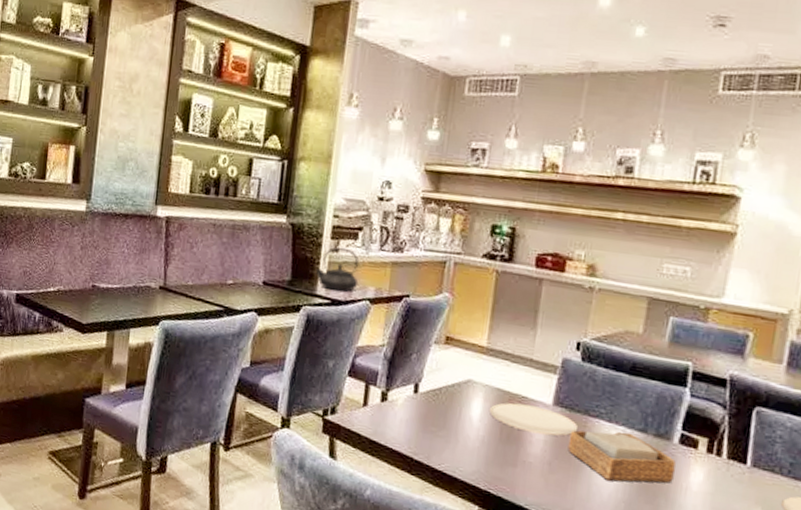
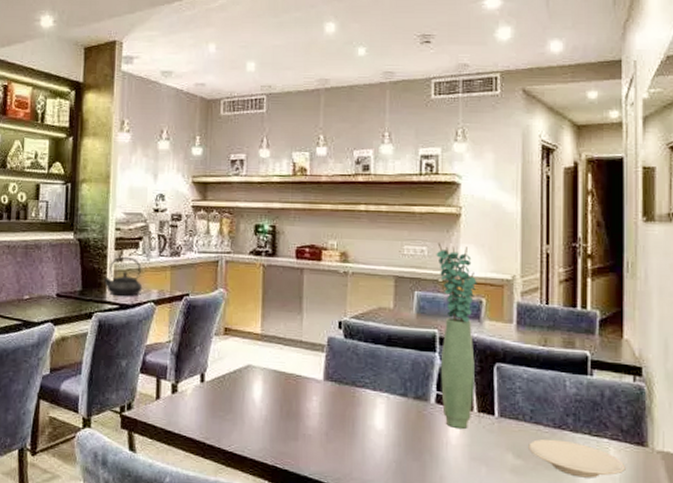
plate: present [490,402,579,437] -> none [270,382,348,409]
napkin holder: present [567,430,676,483] -> none [341,398,435,444]
vase: none [686,264,746,475] -> present [436,243,477,429]

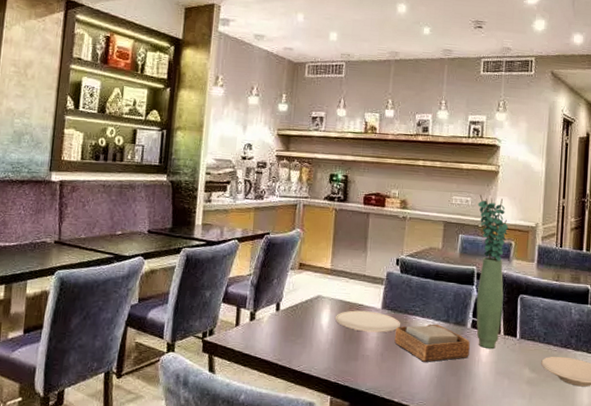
teapot: present [103,256,143,296] -> none [192,198,228,234]
plate: none [270,382,348,409] -> present [335,310,401,333]
napkin holder: none [341,398,435,444] -> present [394,324,470,362]

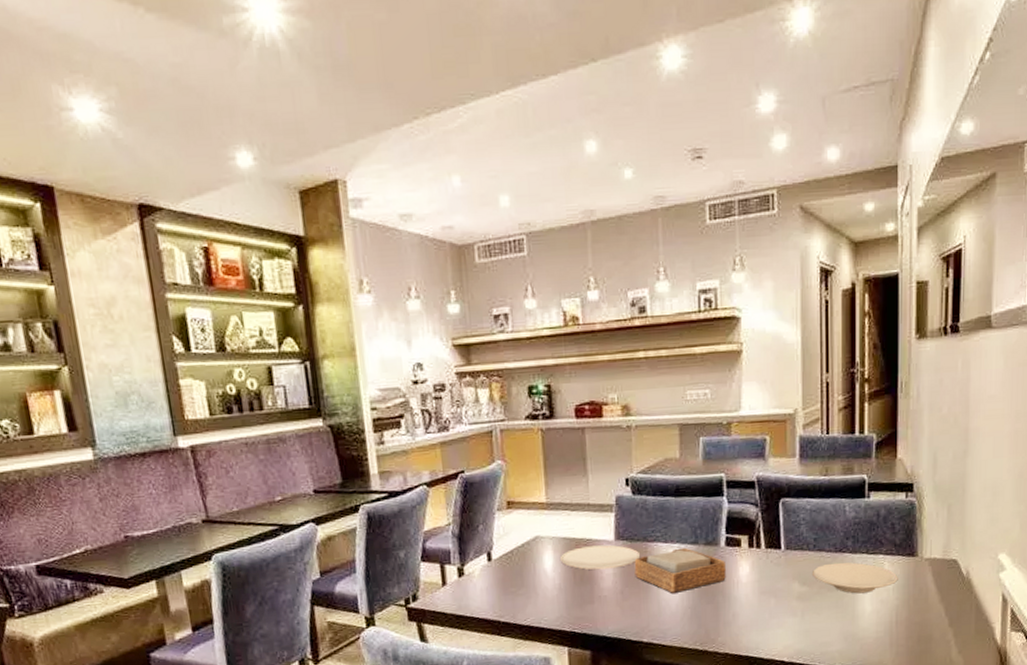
vase: present [476,195,509,349] -> none [719,384,762,567]

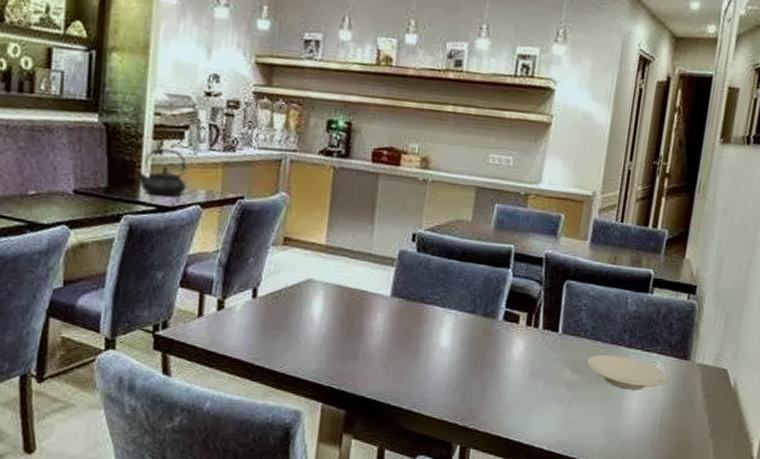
teapot: none [365,438,412,483] -> present [136,148,187,196]
plate: present [561,544,641,570] -> none [330,298,415,326]
napkin holder: present [634,547,726,593] -> none [405,315,501,362]

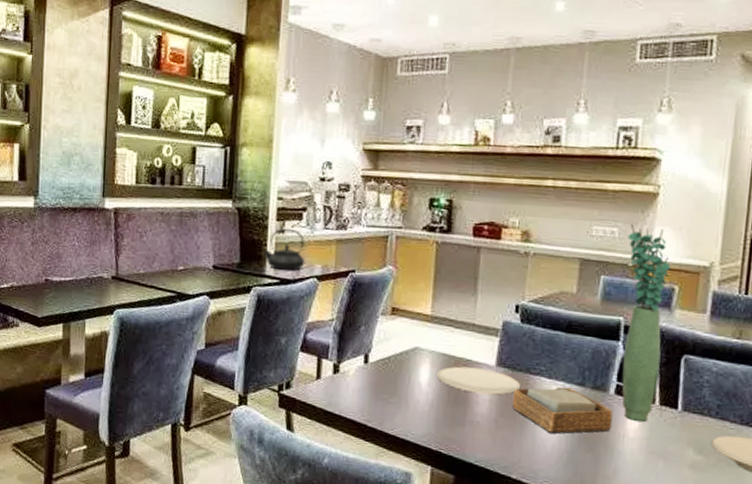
plate: none [330,298,415,326] -> present [437,366,521,395]
napkin holder: none [405,315,501,362] -> present [512,387,613,434]
vase: none [509,153,559,345] -> present [621,224,671,422]

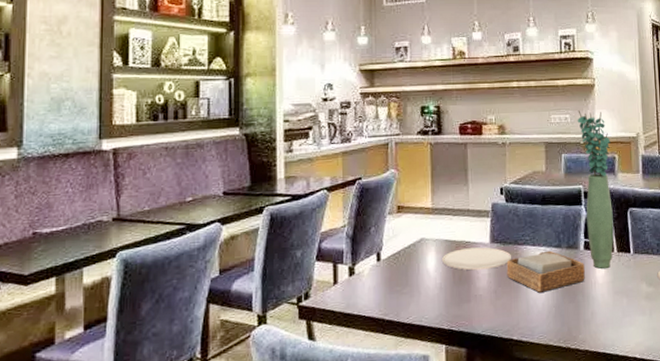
teapot: present [263,228,306,270] -> none [273,147,315,187]

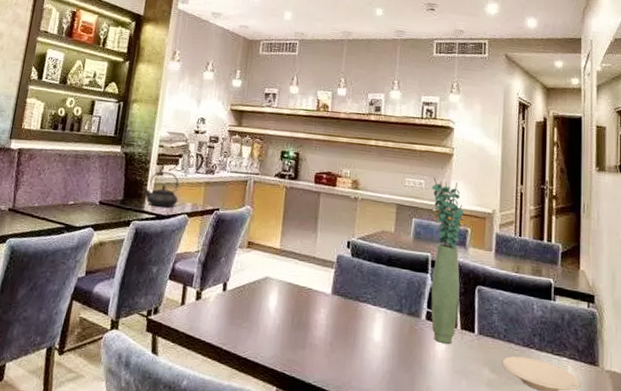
teapot: none [273,147,315,187] -> present [143,171,179,207]
plate: present [442,247,512,271] -> none [283,294,352,321]
napkin holder: present [506,250,585,293] -> none [344,313,425,356]

